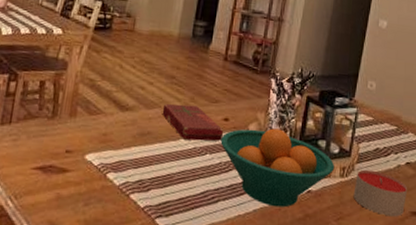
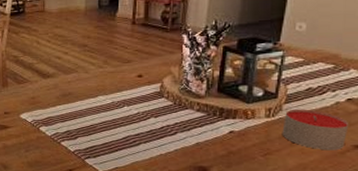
book: present [162,104,224,141] -> none [79,67,139,96]
fruit bowl: present [220,128,335,208] -> none [137,79,259,147]

